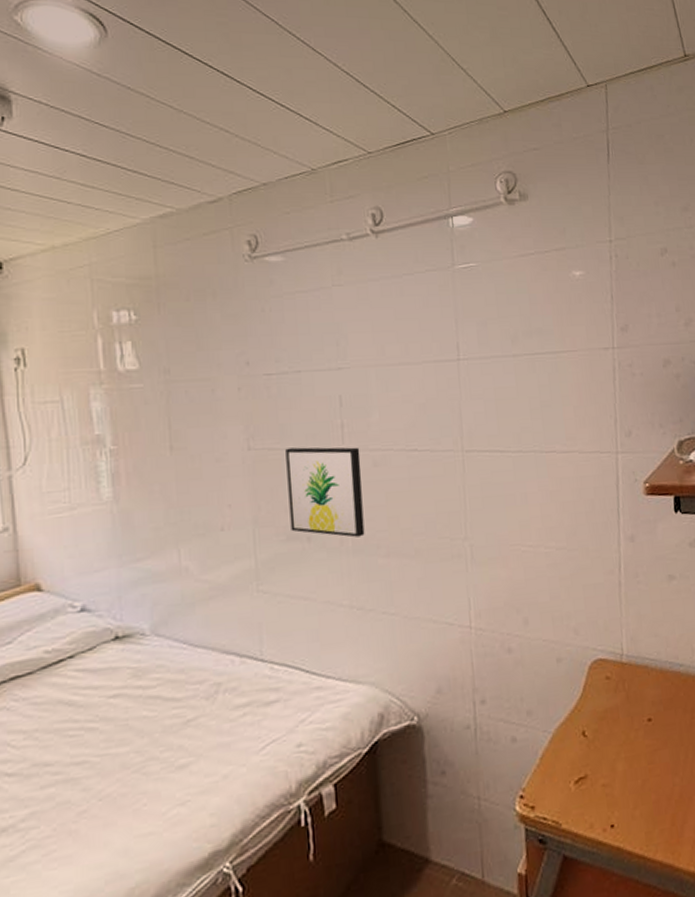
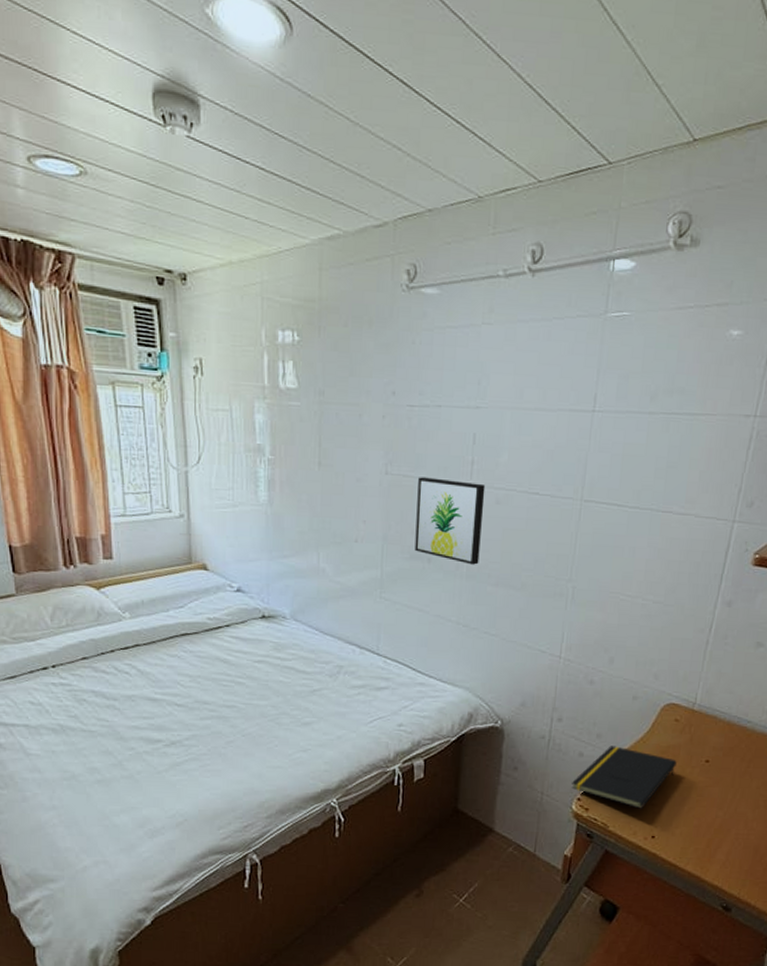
notepad: none [510,721,619,794] -> present [571,746,677,809]

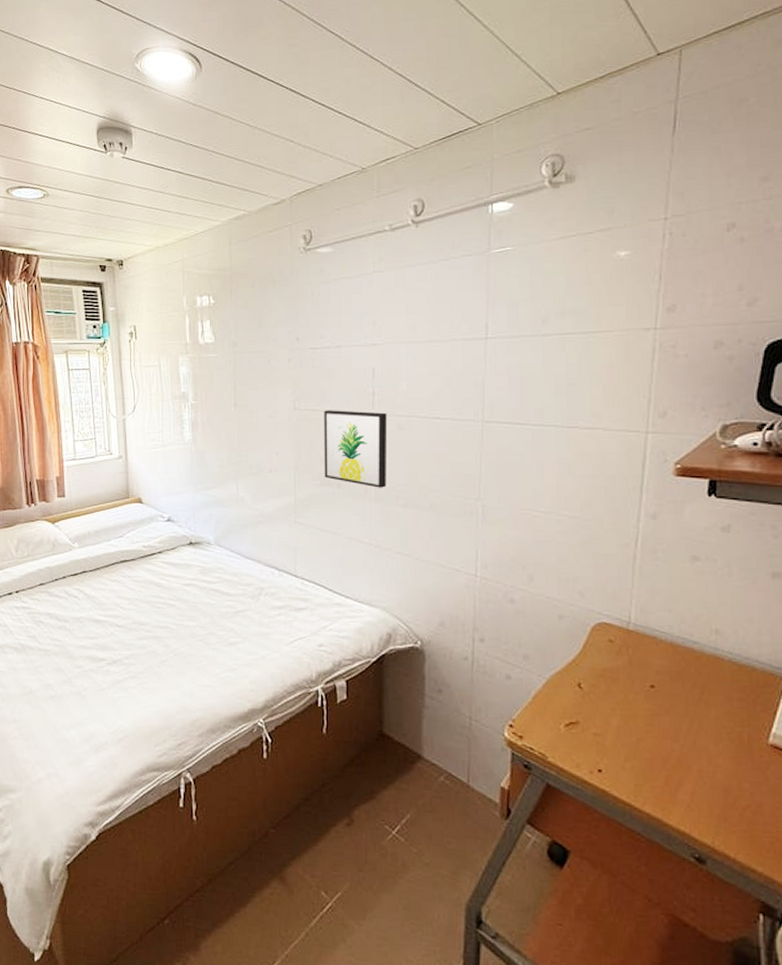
notepad: present [571,746,677,809] -> none [502,668,617,739]

